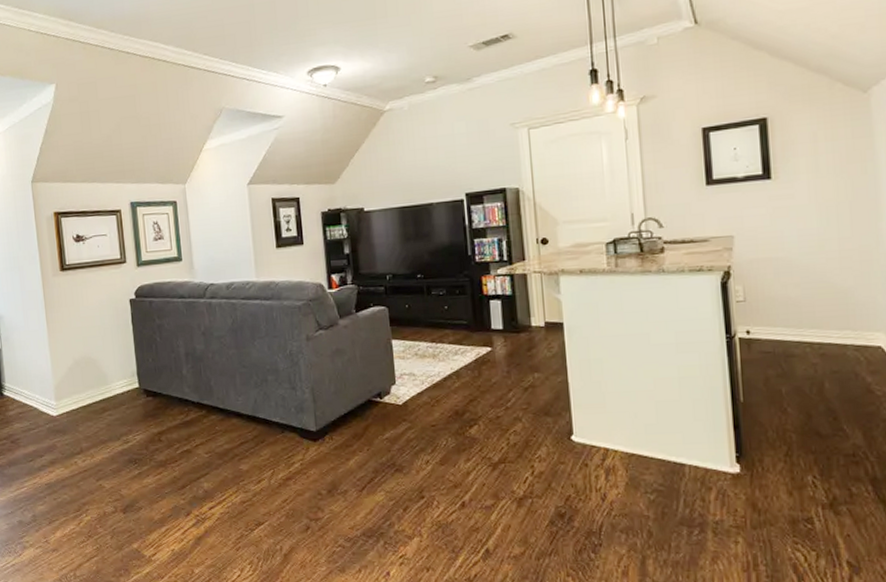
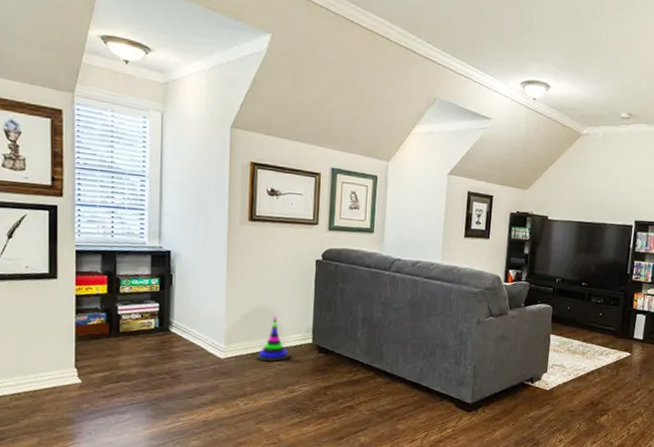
stacking toy: none [87,363,119,414] -> present [256,315,290,362]

